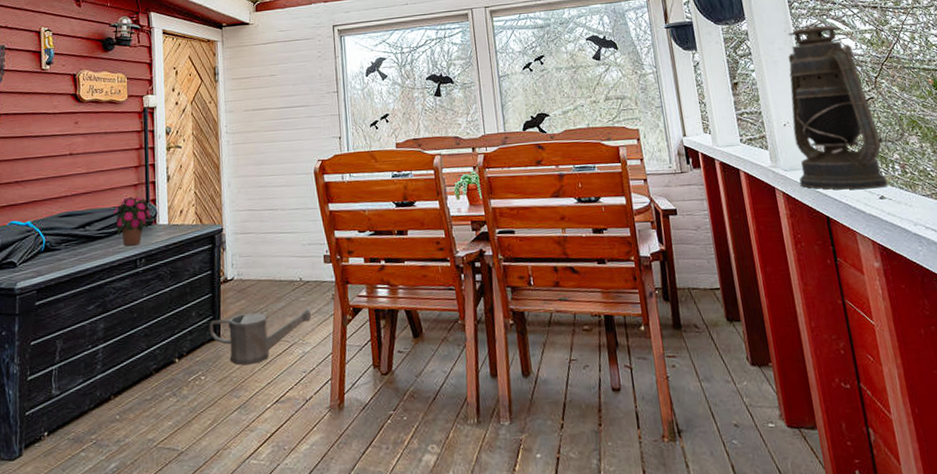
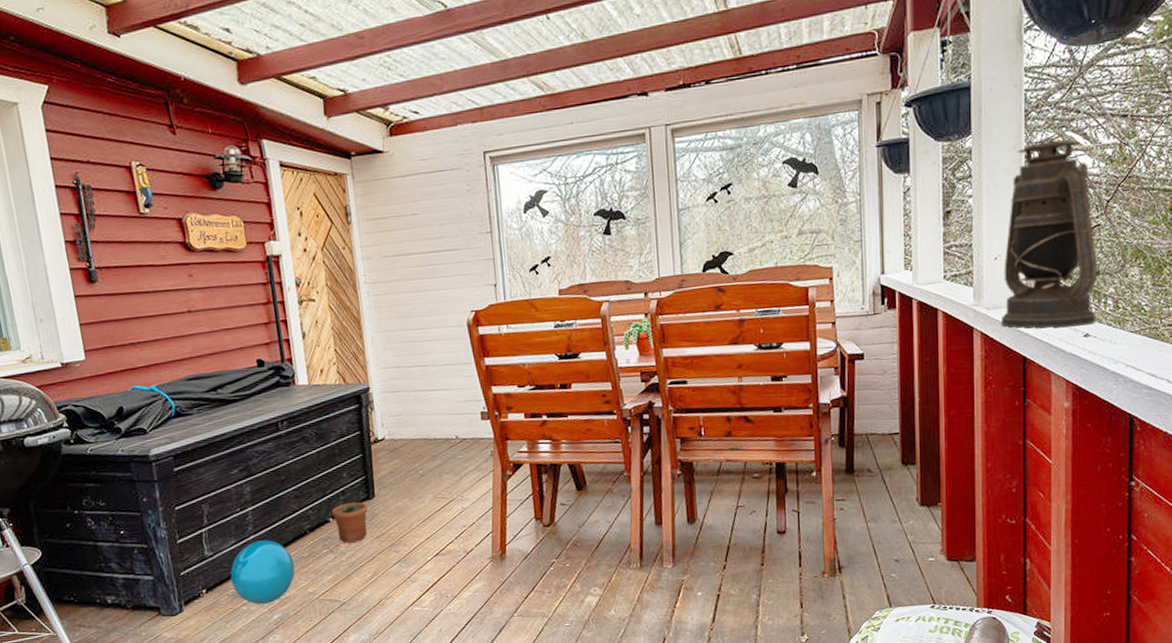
ball: none [73,380,137,452] -> present [230,540,295,605]
potted flower: present [113,196,152,246] -> none [245,356,290,409]
planter: none [178,342,213,386] -> present [332,502,368,543]
watering can: present [209,307,311,365] -> none [361,465,469,522]

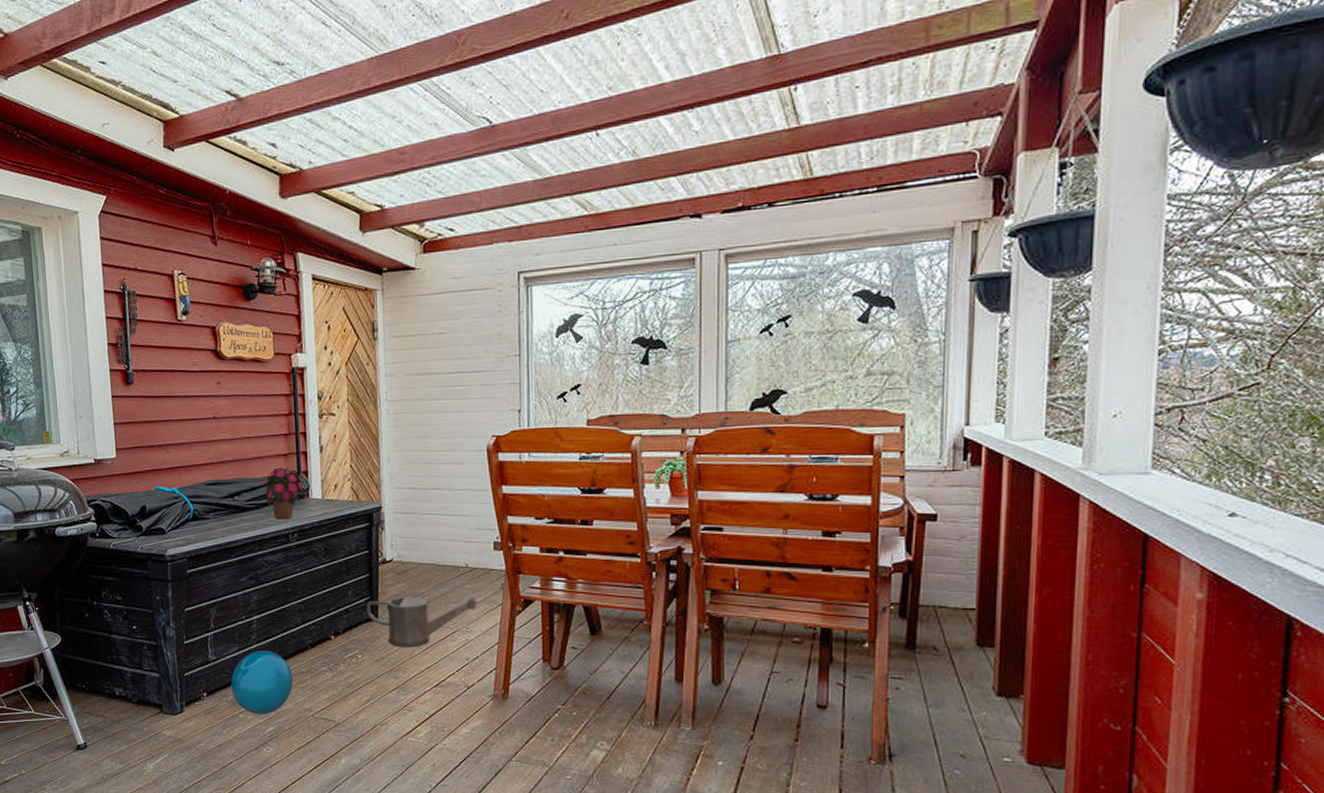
potted flower: none [245,356,290,409] -> present [262,467,304,519]
planter: present [332,502,368,543] -> none [334,622,370,663]
watering can: none [361,465,469,522] -> present [366,595,476,648]
lantern: present [1000,138,1127,328] -> none [1116,277,1296,503]

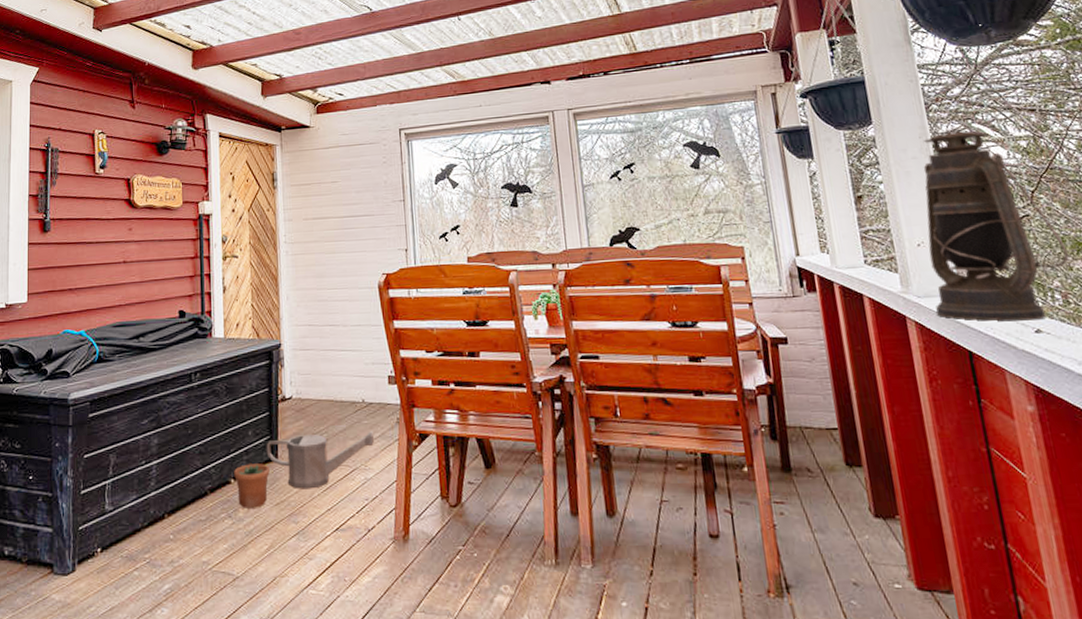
ball: present [230,651,293,715] -> none [126,498,192,572]
potted flower: present [262,467,304,519] -> none [167,307,207,359]
planter: none [334,622,370,663] -> present [234,463,270,508]
lantern: none [1116,277,1296,503] -> present [923,129,1069,321]

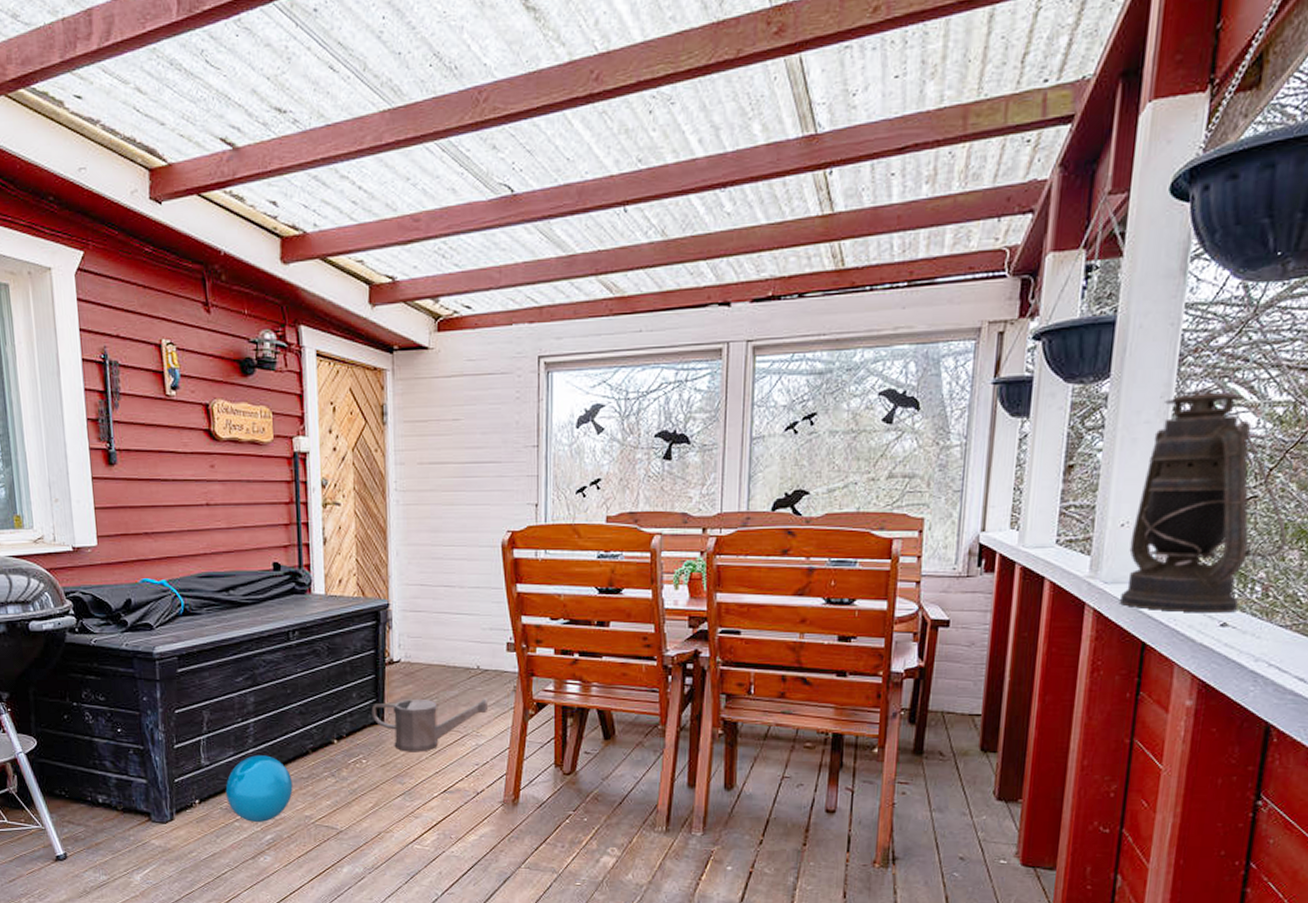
ball: none [126,498,192,572] -> present [225,755,293,823]
planter: present [234,463,270,508] -> none [337,726,375,768]

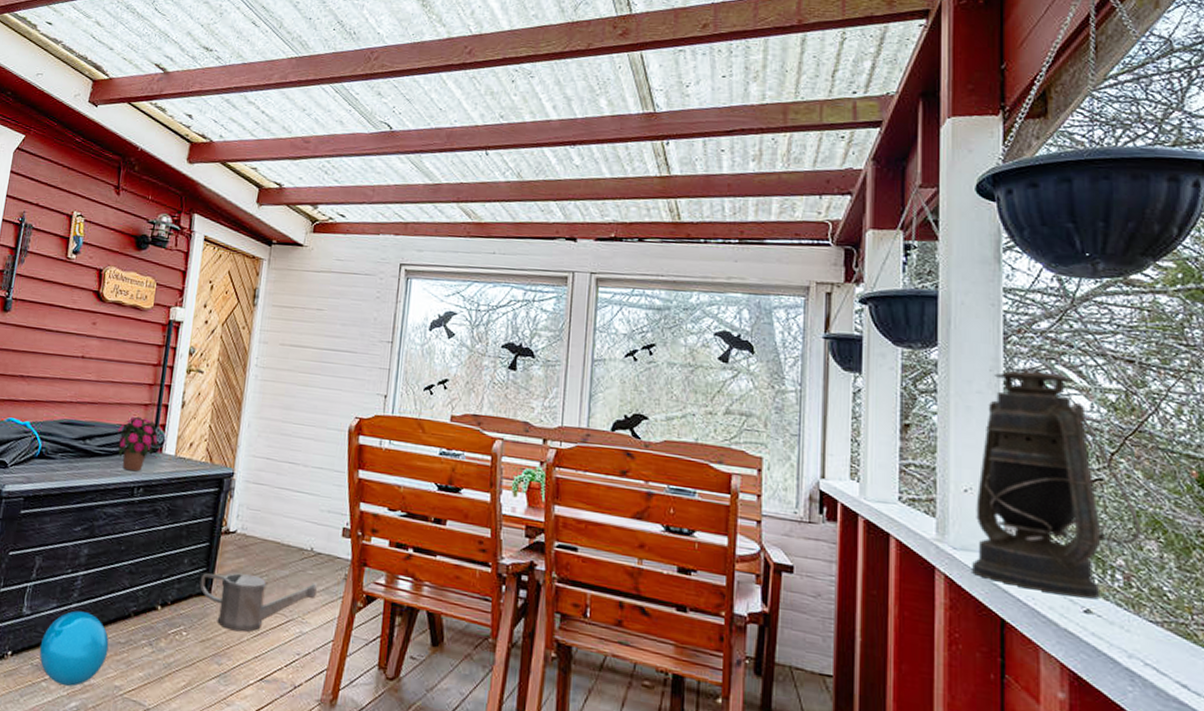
potted flower: none [260,559,306,616] -> present [117,416,159,472]

